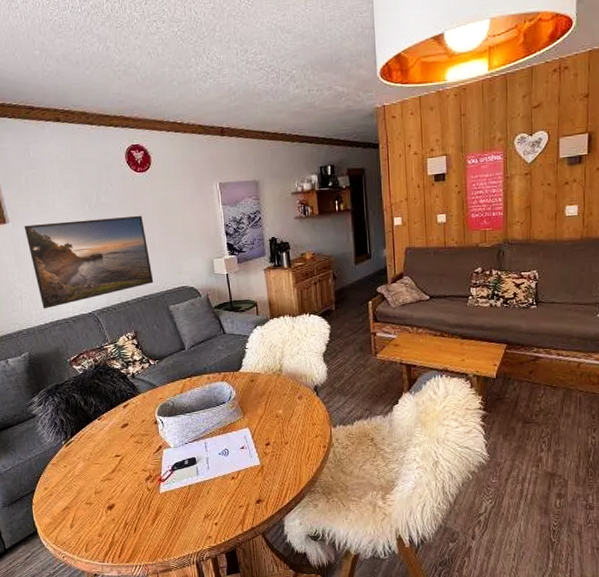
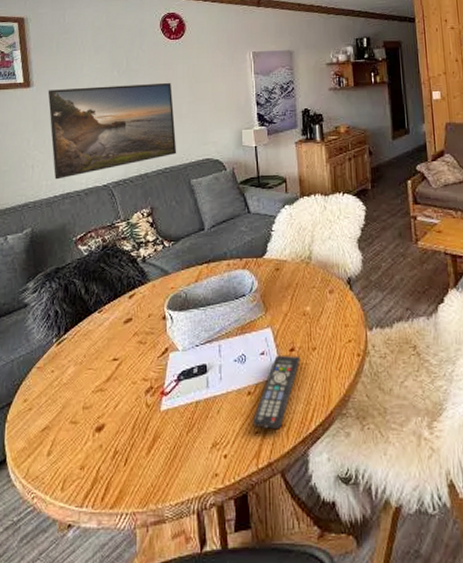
remote control: none [237,448,275,503] -> present [252,354,300,429]

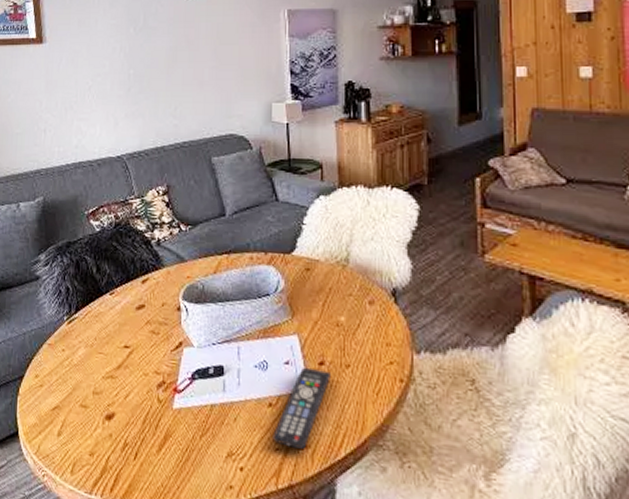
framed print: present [48,82,177,180] -> none [60,43,197,147]

